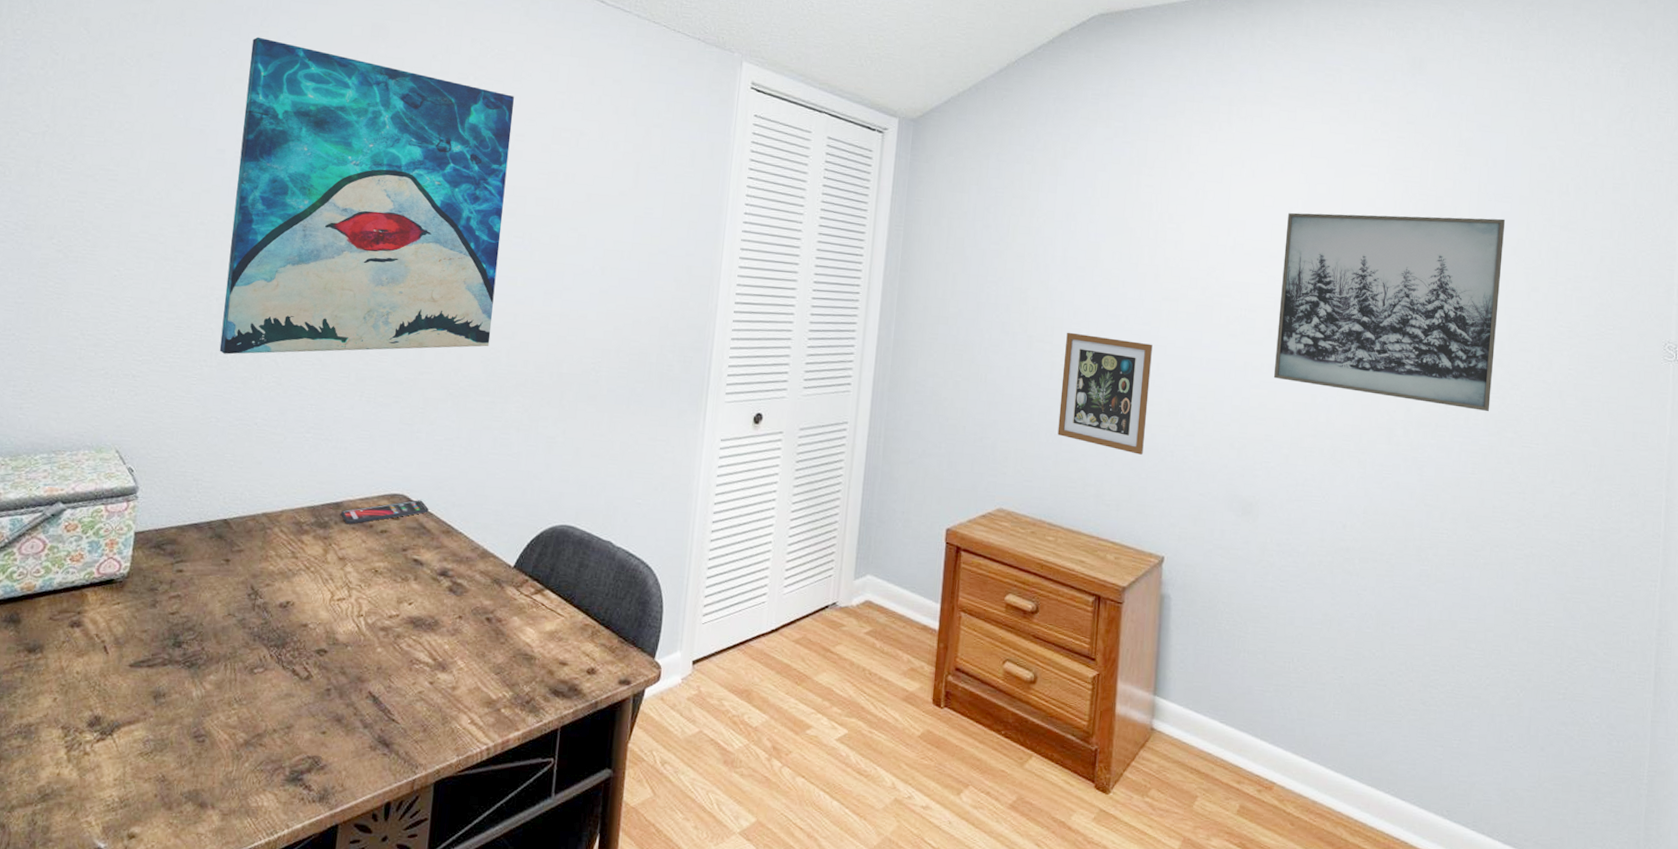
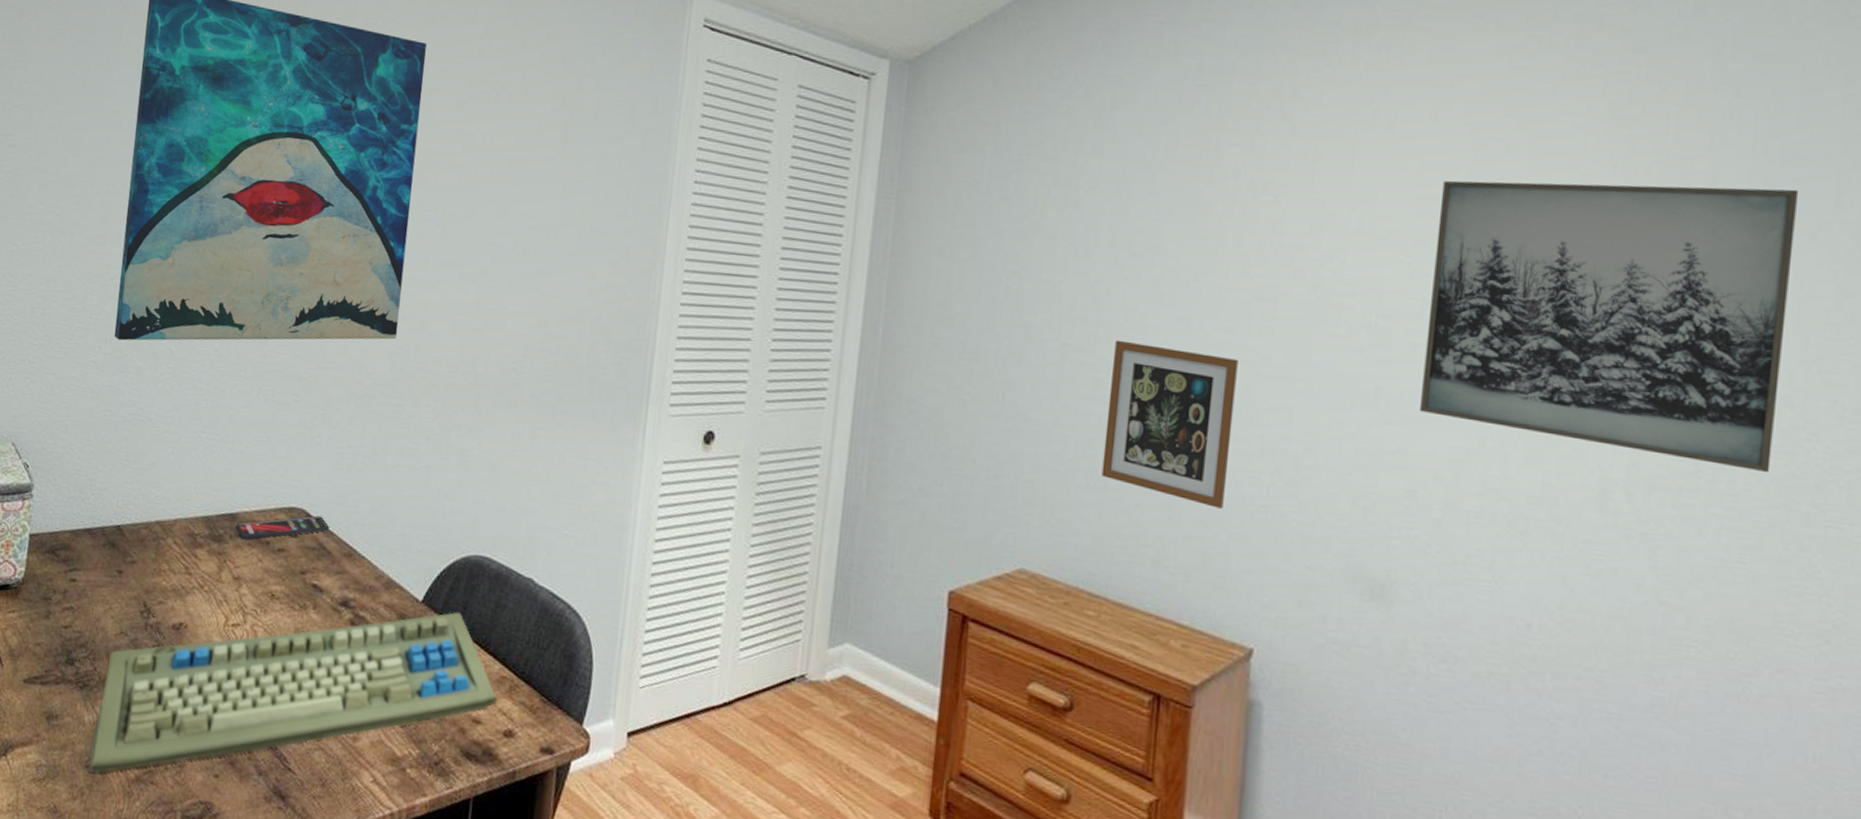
computer keyboard: none [197,573,581,742] -> present [89,612,497,774]

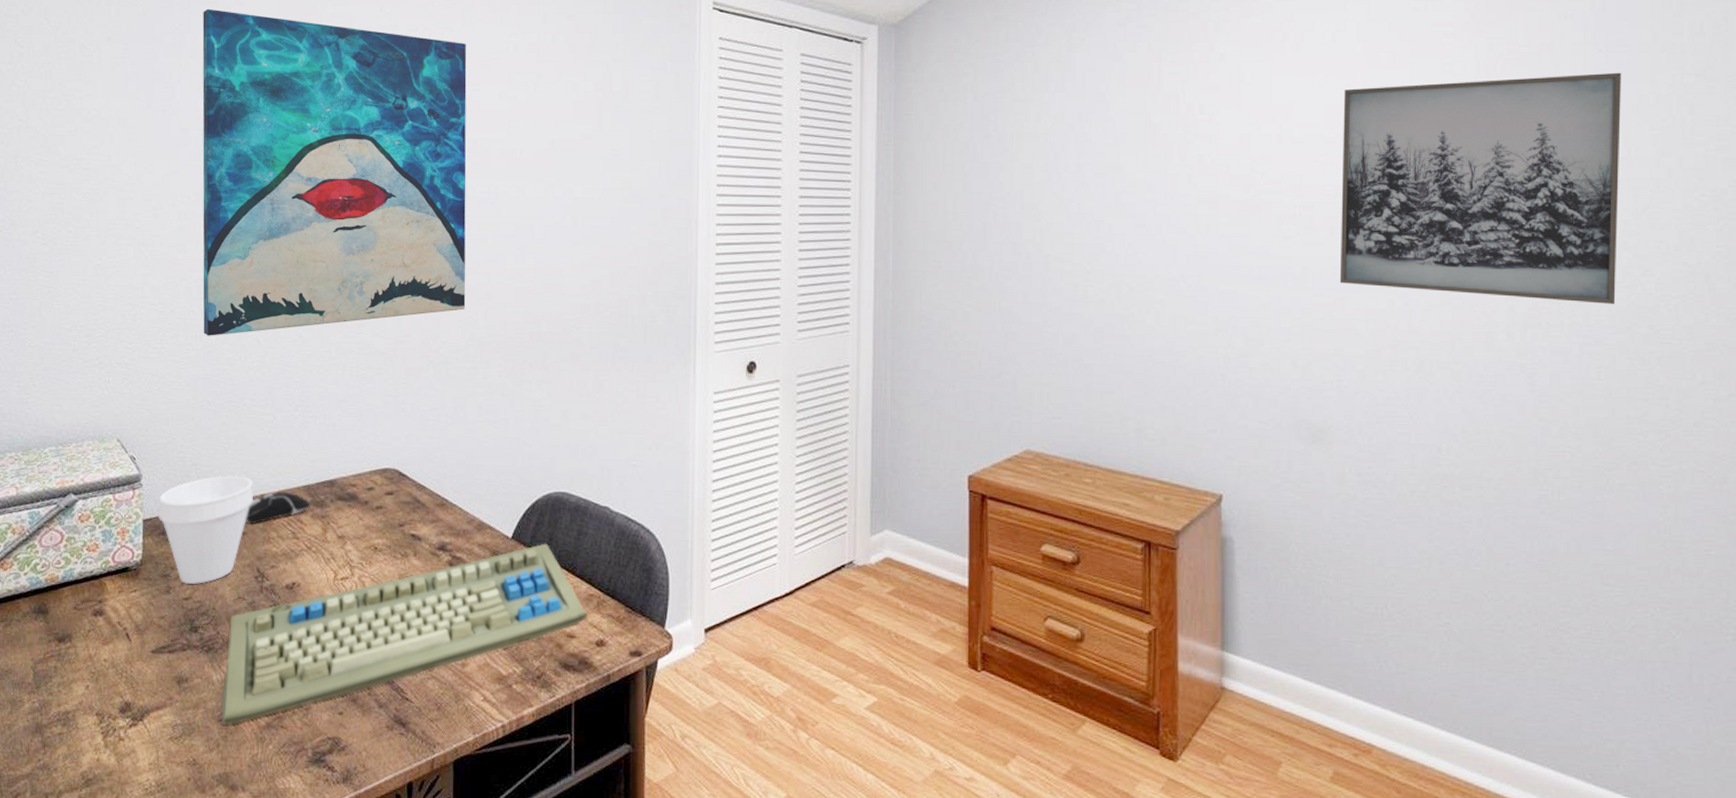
cup: none [46,494,150,613] -> present [159,475,253,585]
computer mouse: none [136,519,208,553] -> present [245,491,311,524]
smartphone: present [236,515,330,540] -> none [336,473,421,502]
picture frame: present [1101,339,1238,509] -> none [1087,248,1191,381]

